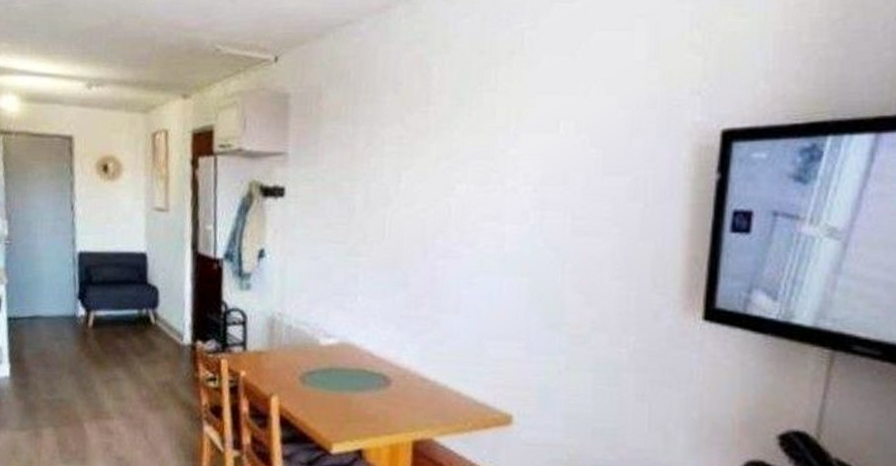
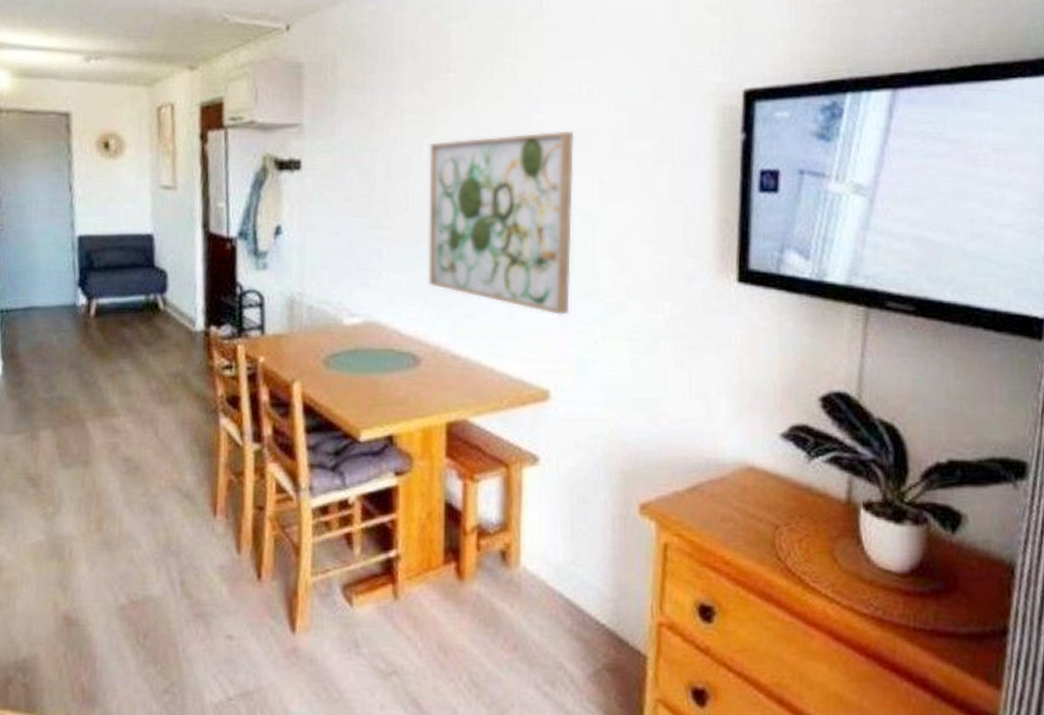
wall art: none [401,166,549,345] -> present [428,130,575,315]

